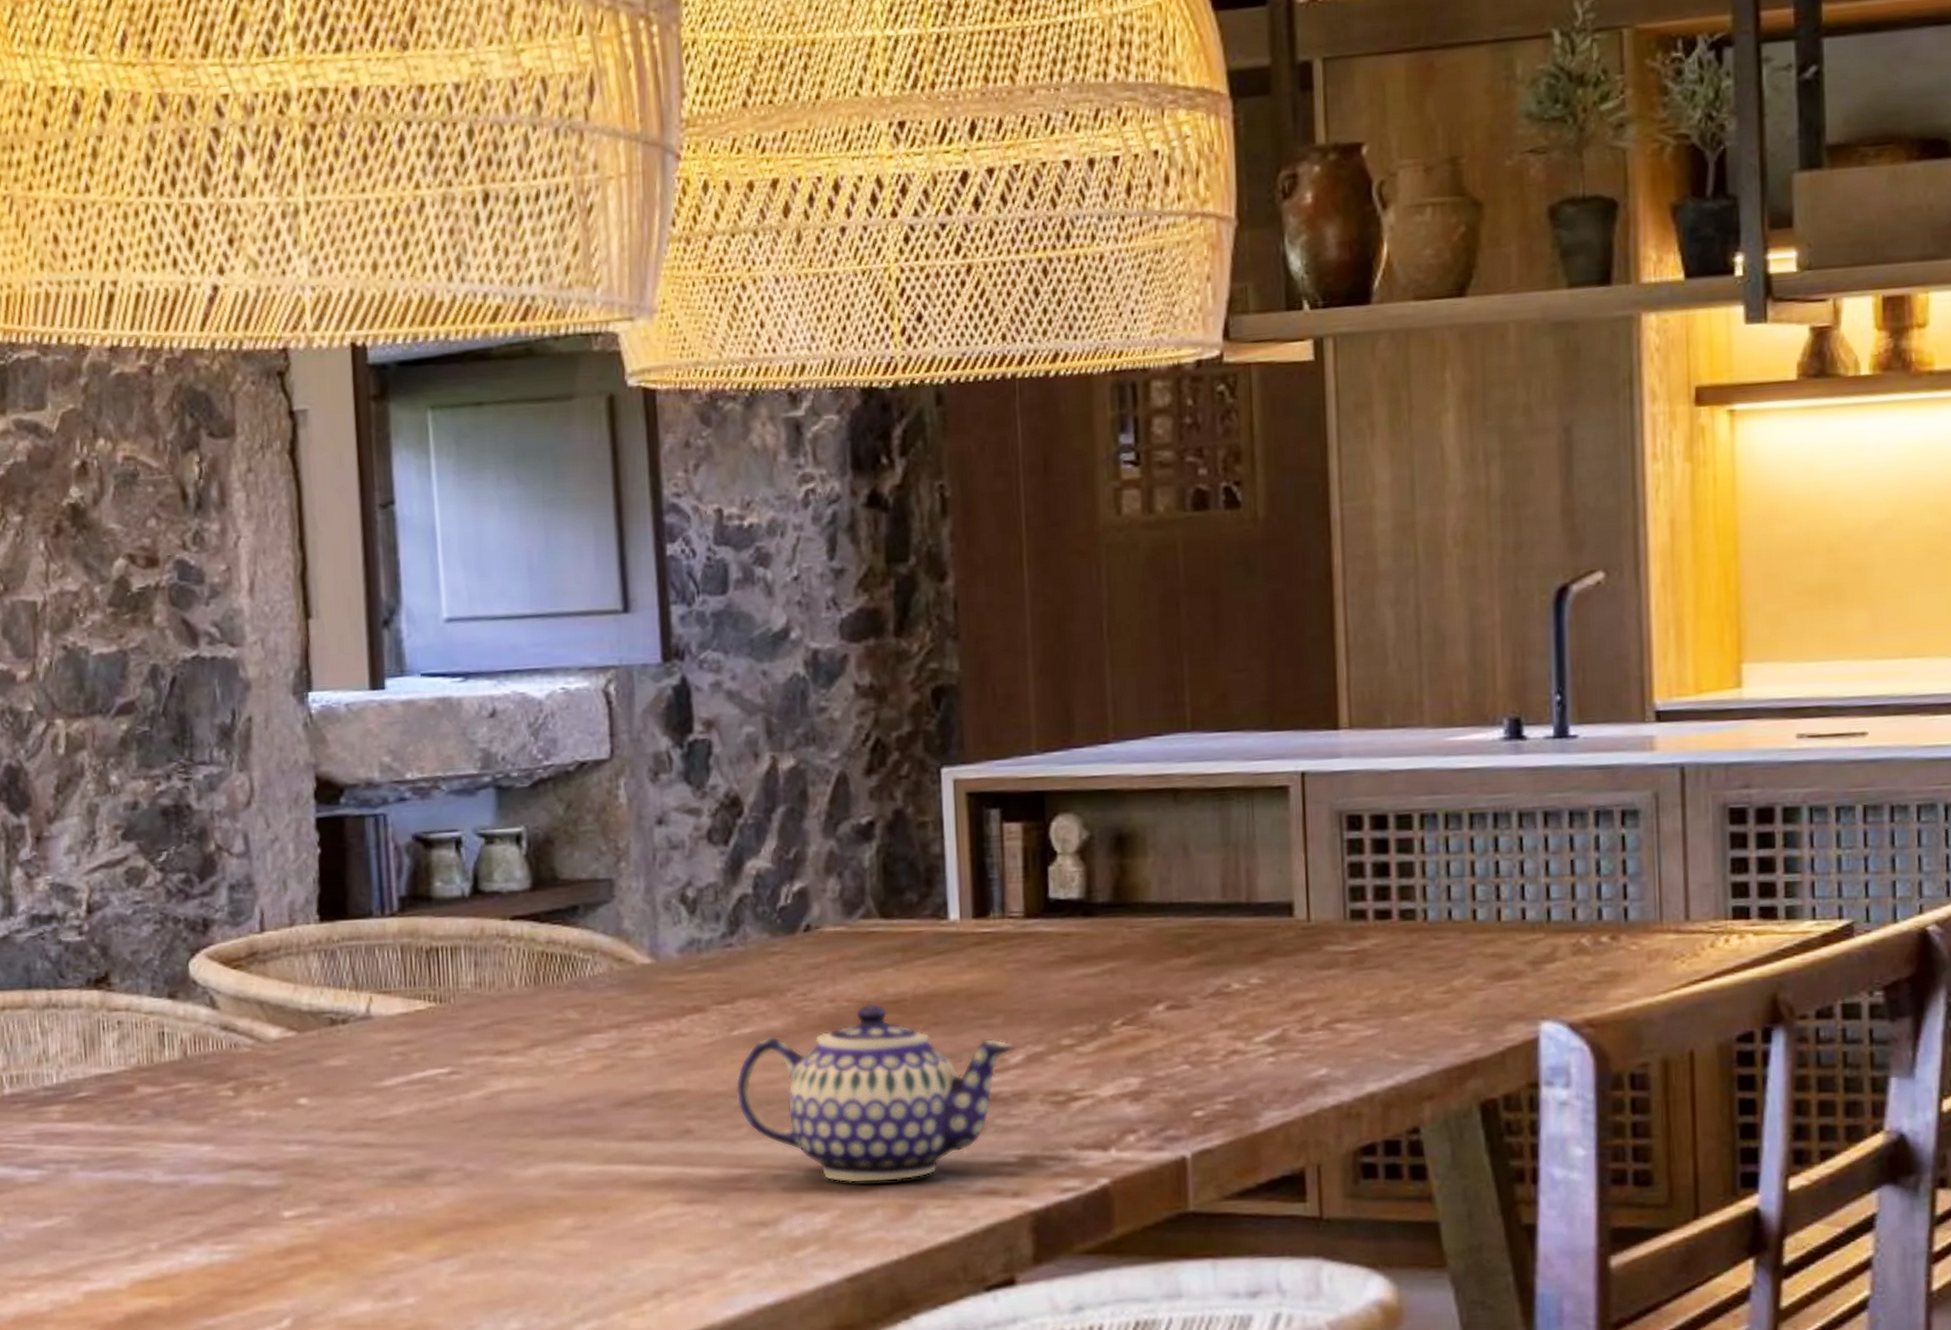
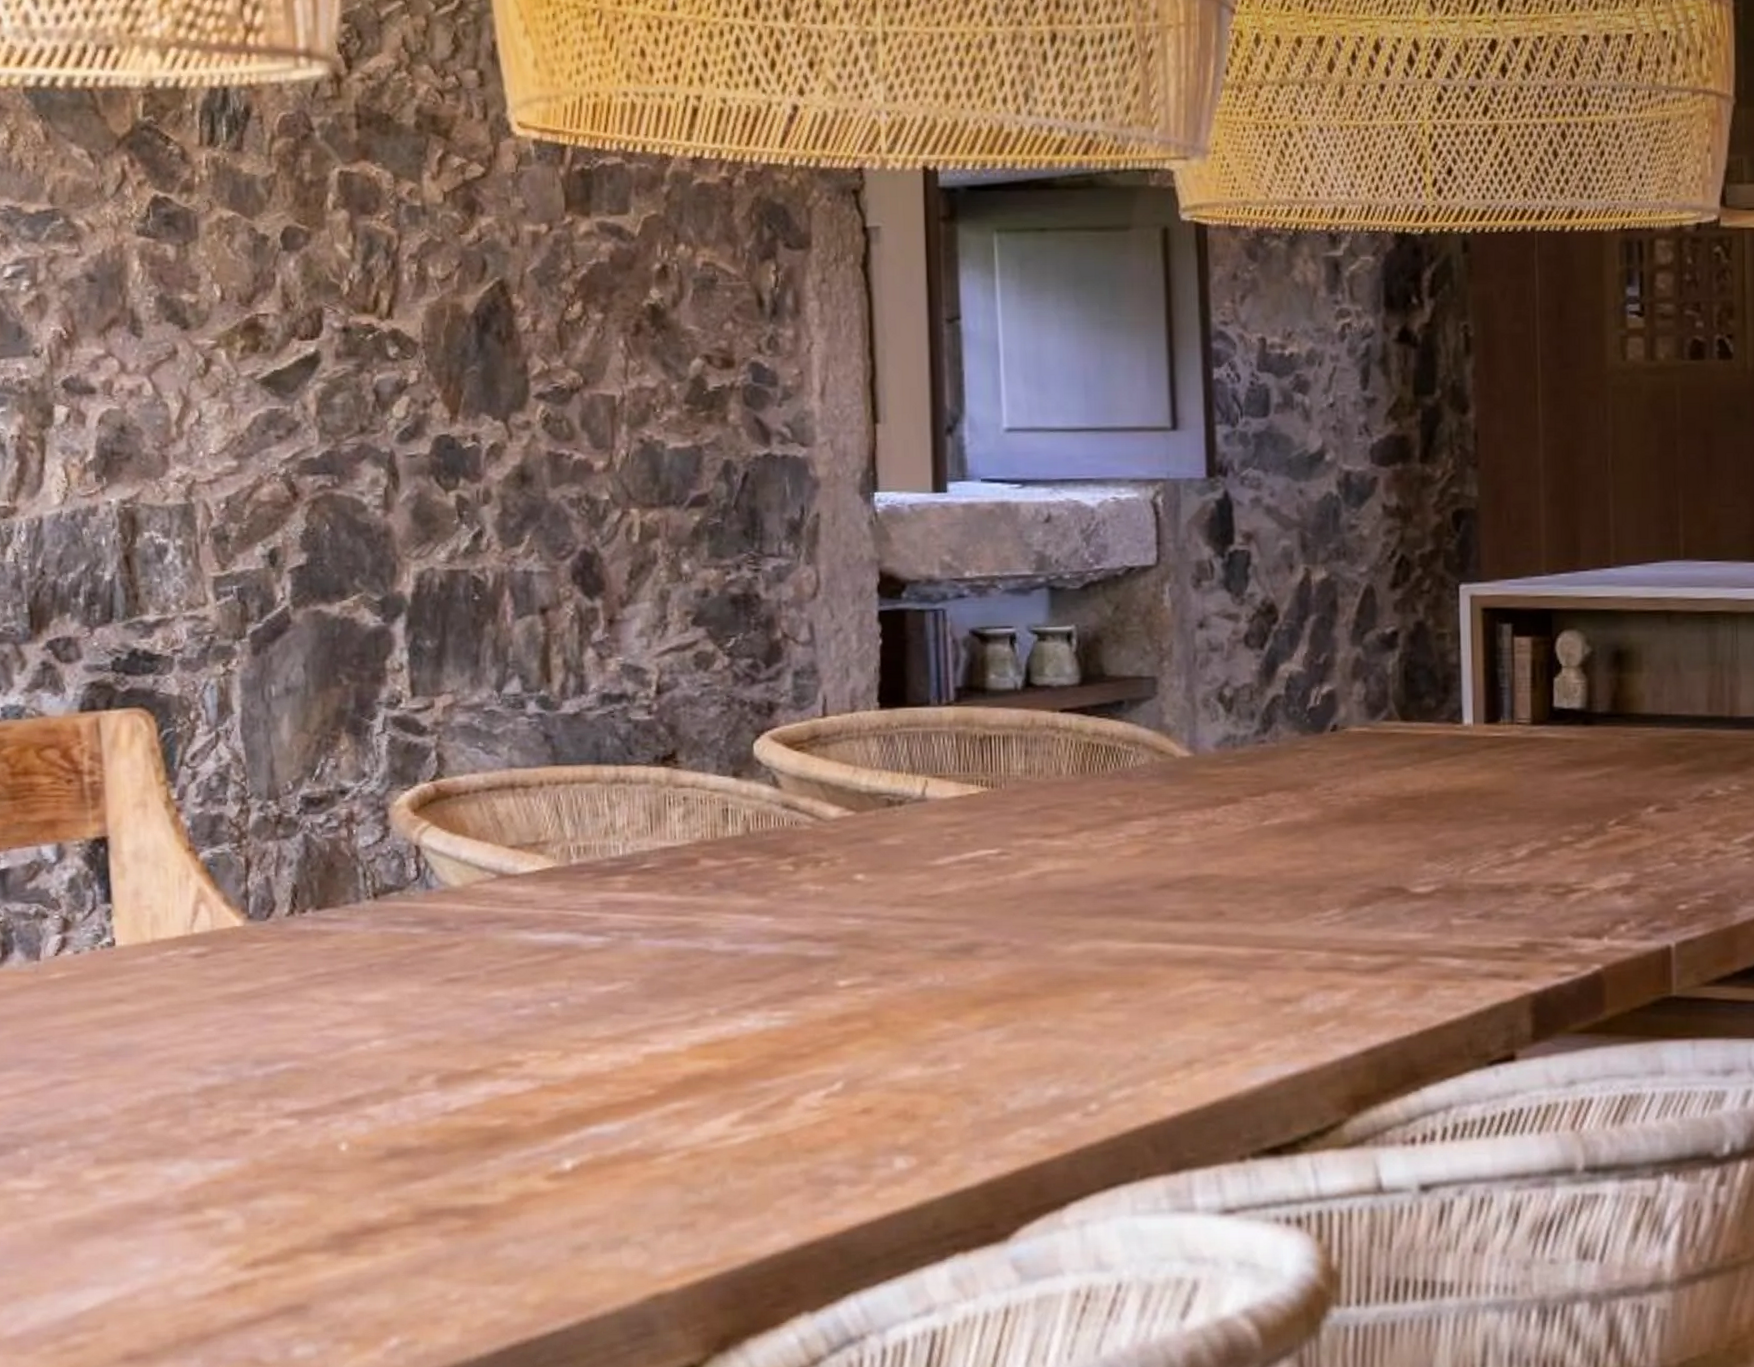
teapot: present [735,1003,1014,1184] -> none [1265,799,1520,965]

